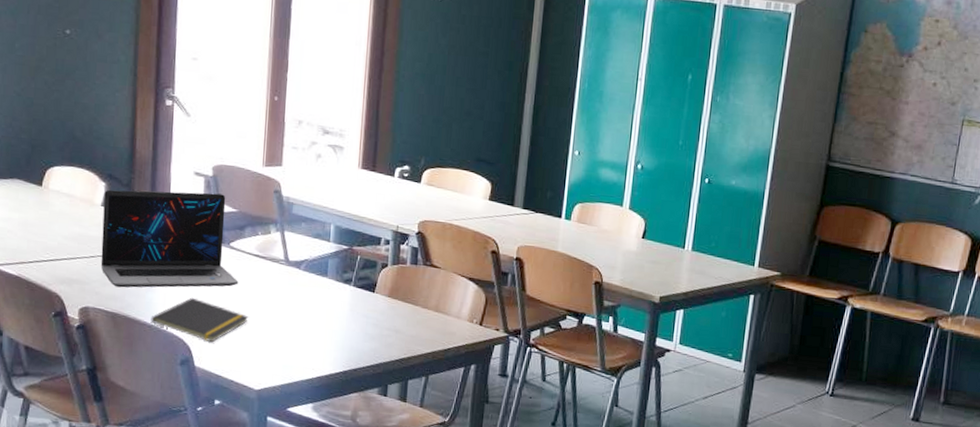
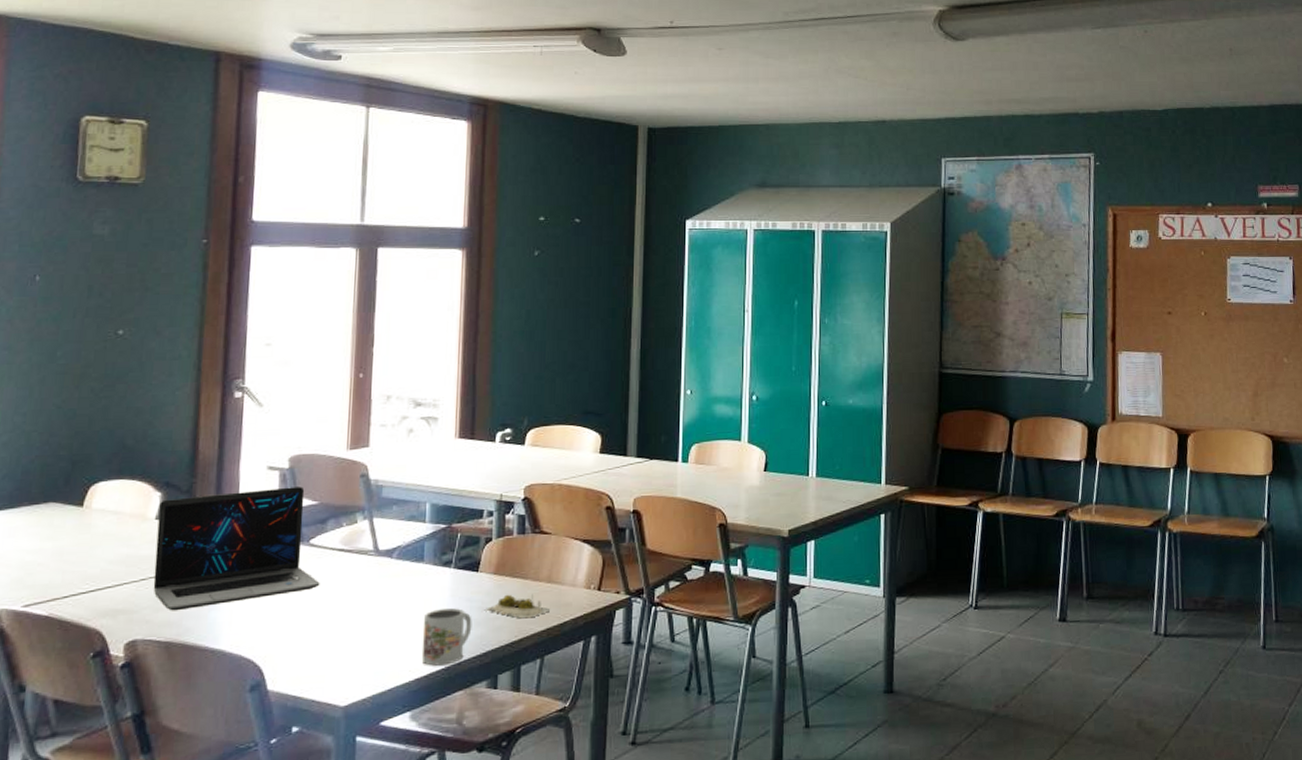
notepad: present [150,297,249,343] -> none [213,609,333,659]
mug: none [323,320,368,369] -> present [421,608,472,666]
succulent plant: none [378,316,436,340] -> present [484,594,550,619]

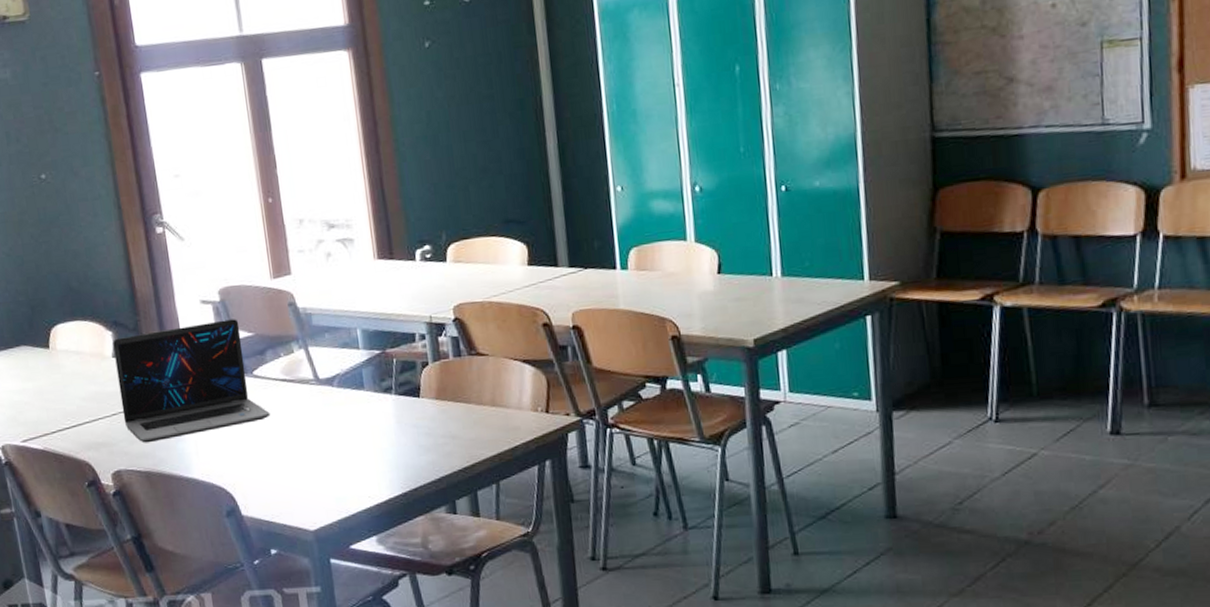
mug: present [421,608,472,666] -> none [374,434,423,492]
succulent plant: present [484,594,550,619] -> none [432,418,498,444]

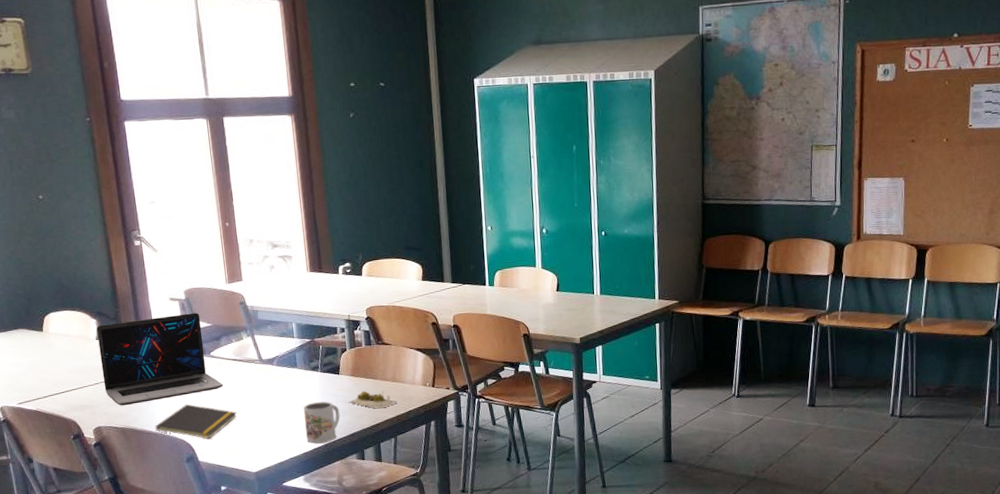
notepad: none [186,439,289,486] -> present [155,404,237,439]
mug: none [374,434,423,492] -> present [303,401,340,444]
succulent plant: none [432,418,498,444] -> present [347,390,397,409]

